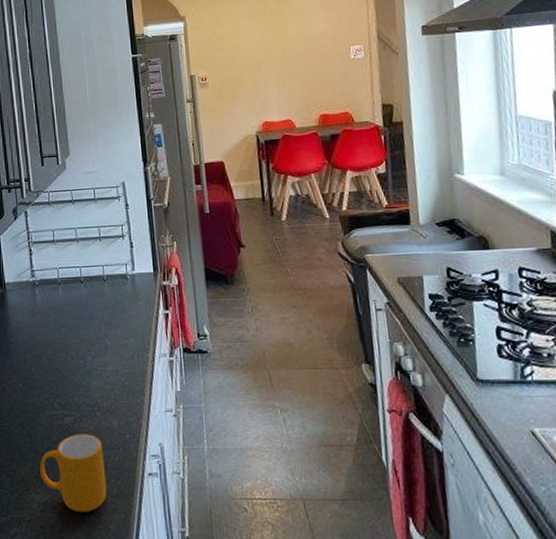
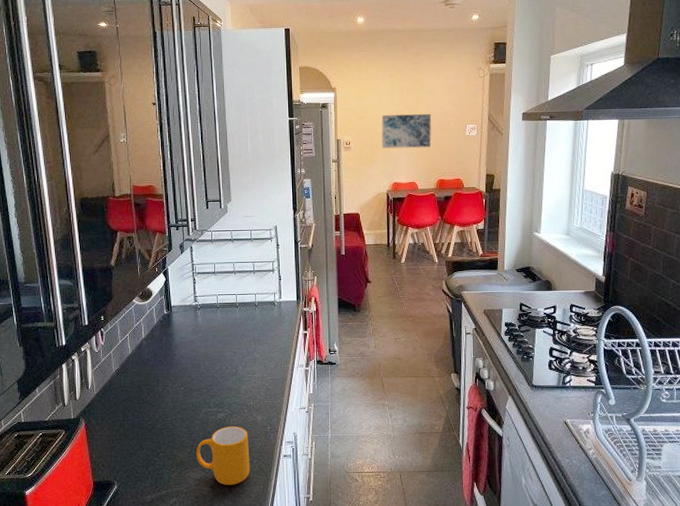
wall art: none [242,37,308,82] -> present [381,114,431,149]

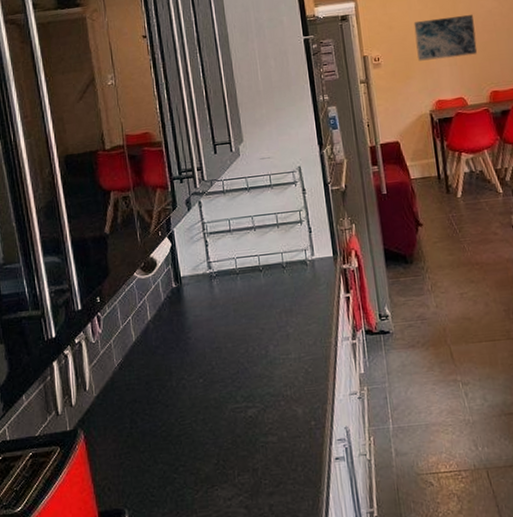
mug: present [196,426,250,485] -> none [224,424,294,504]

